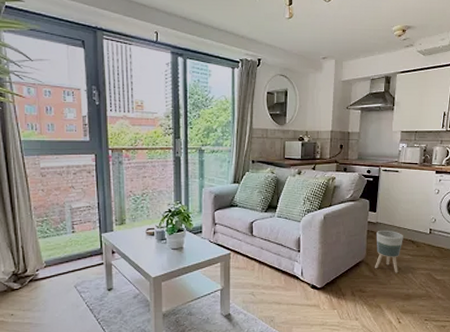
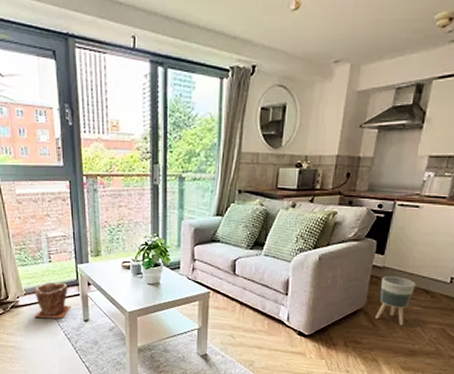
plant pot: none [55,252,94,291] -> present [33,282,71,319]

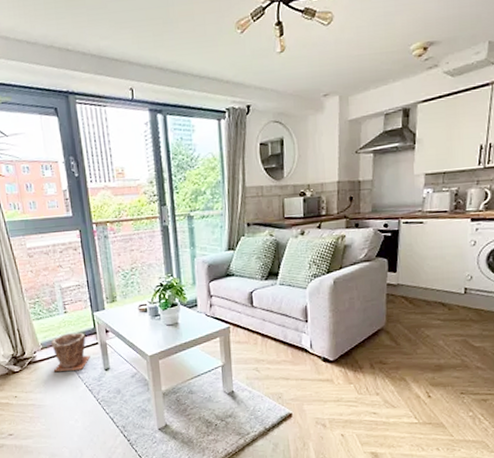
planter: present [375,275,415,326] -> none [397,292,431,341]

